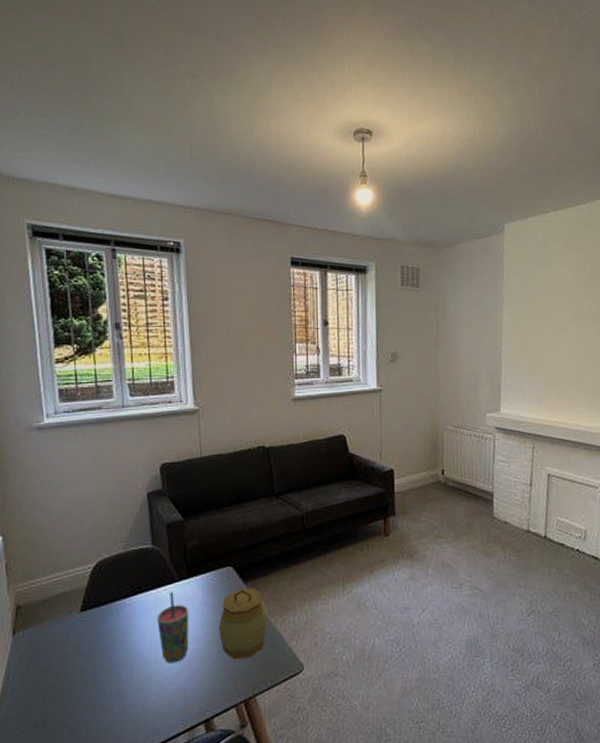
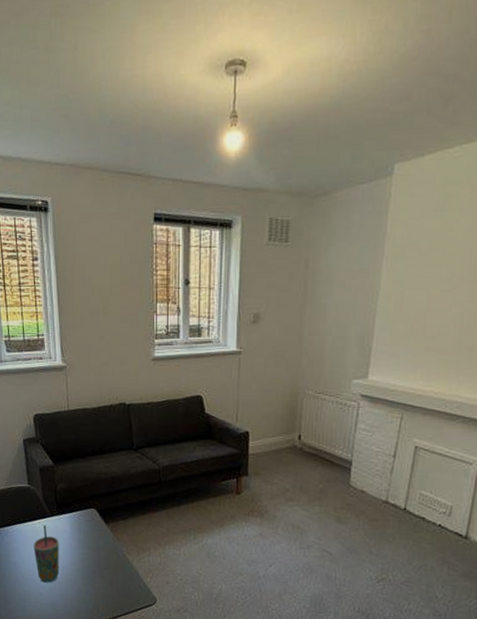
jar: present [219,588,267,659] -> none [85,528,126,587]

